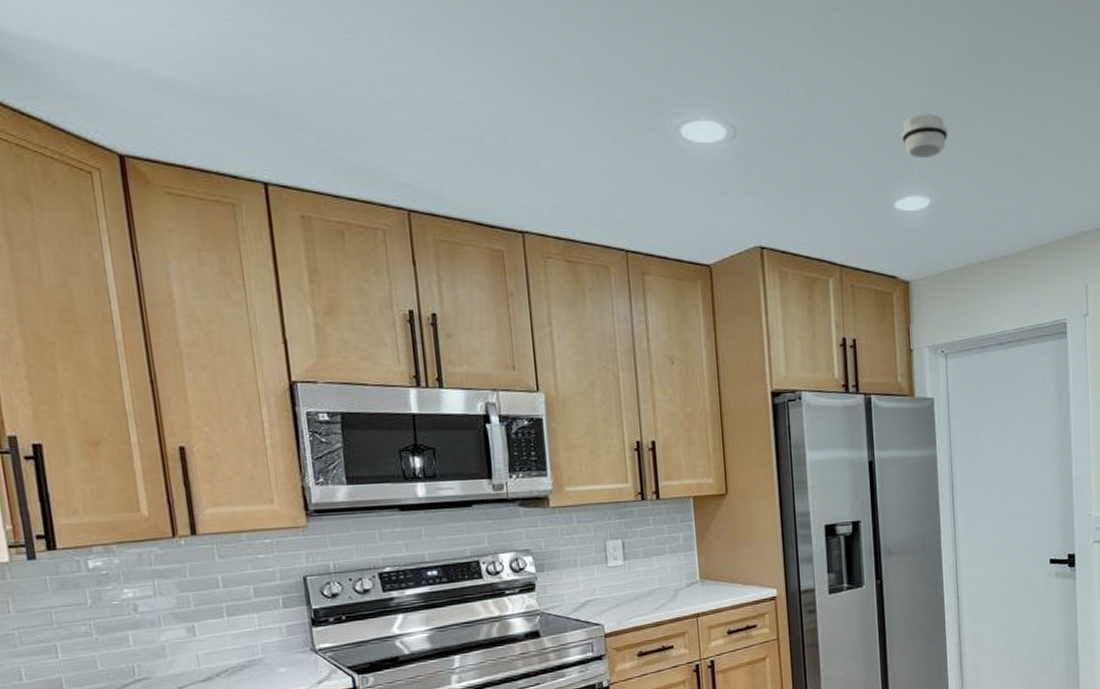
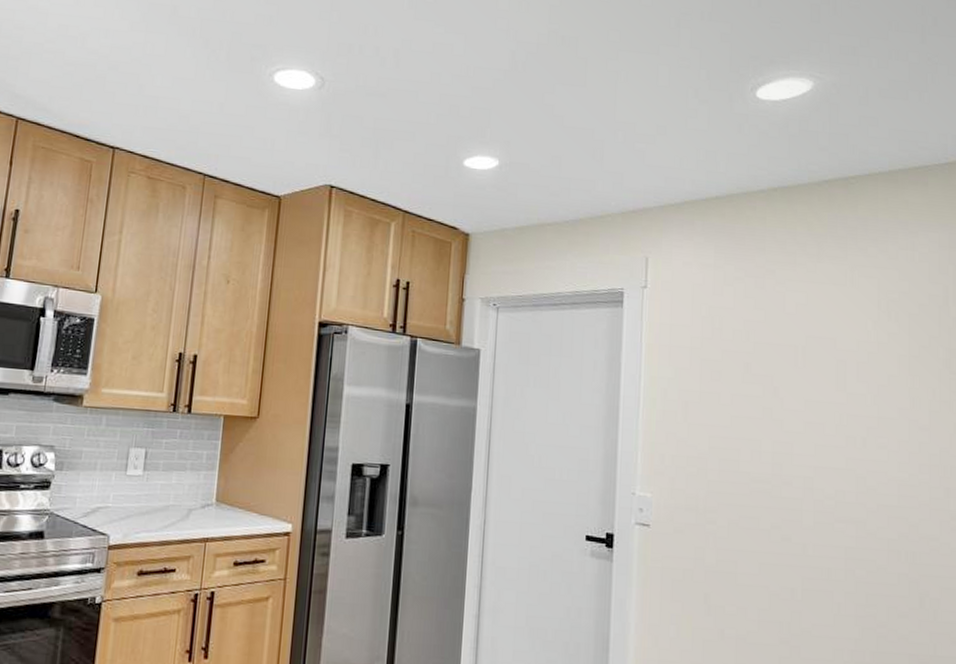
smoke detector: present [901,114,948,159] -> none [477,85,523,125]

